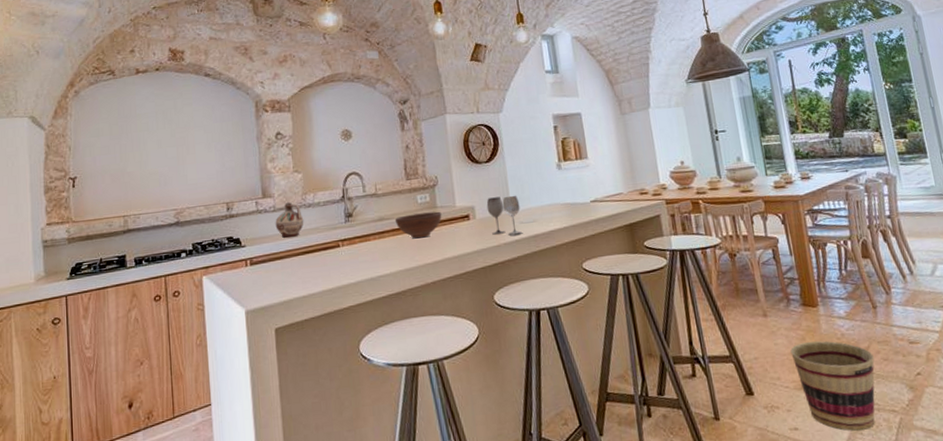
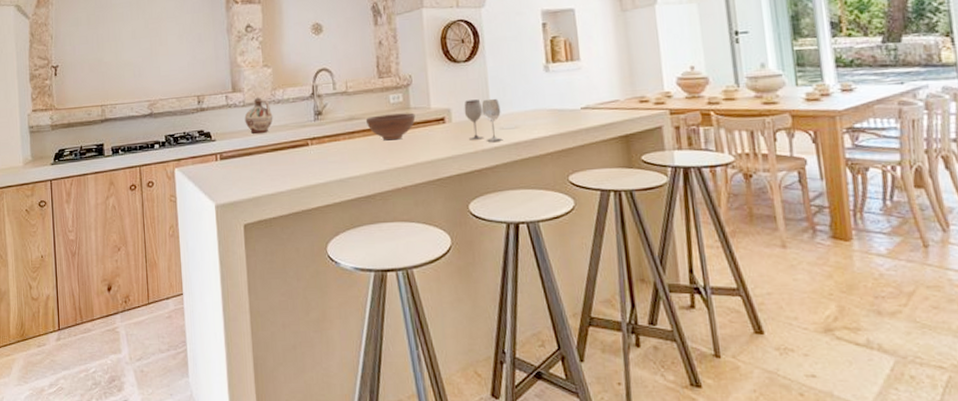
basket: present [790,341,875,431] -> none [813,280,921,385]

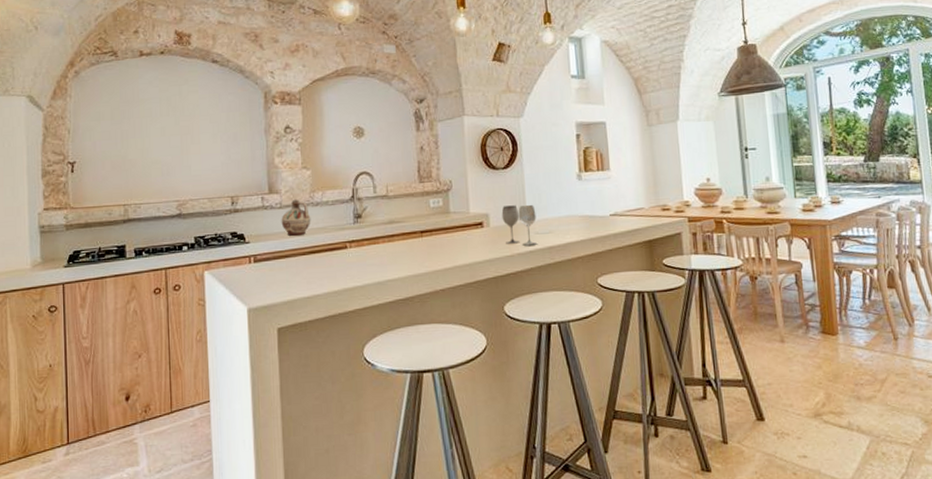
bowl: present [365,112,416,141] -> none [405,217,455,244]

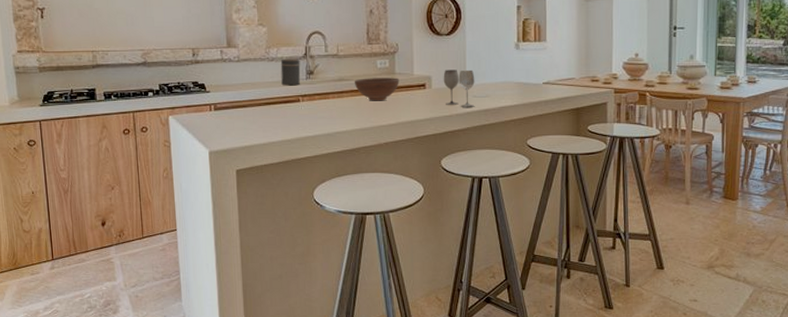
ceramic jug: present [281,200,311,236] -> none [239,54,267,88]
cylinder: none [326,202,348,232] -> present [280,59,301,86]
bowl: none [405,217,455,244] -> present [354,77,400,101]

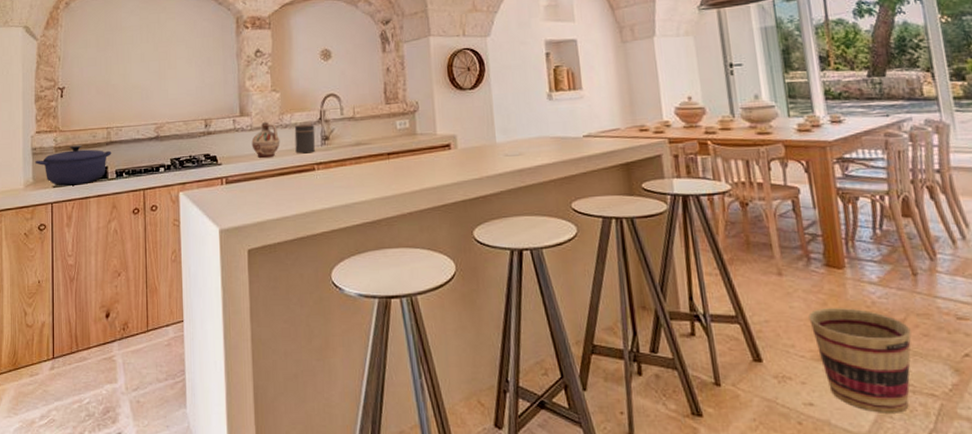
cooking pot: none [19,65,99,105] -> present [35,144,112,186]
ceramic jug: none [239,54,267,88] -> present [251,122,280,158]
bowl: present [354,77,400,101] -> none [372,138,422,166]
wineglass: present [443,69,475,107] -> none [469,125,506,168]
basket: none [704,230,778,307] -> present [809,308,912,413]

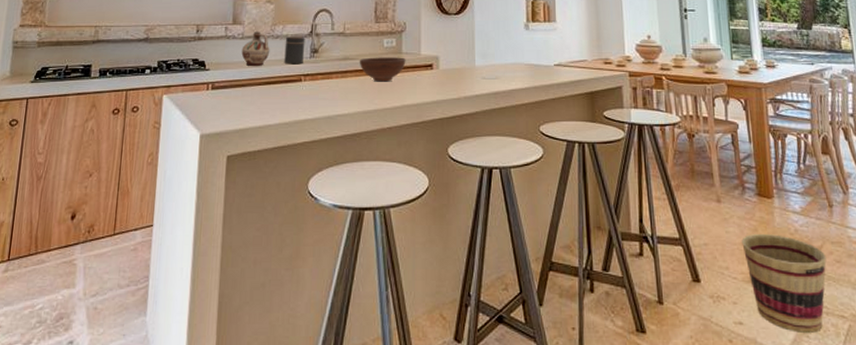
cooking pot: present [35,144,112,186] -> none [14,40,98,82]
bowl: none [372,138,422,166] -> present [359,57,406,82]

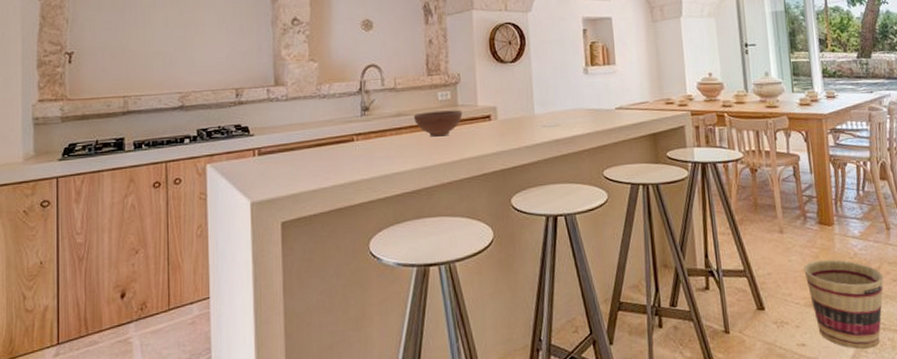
ceramic jug: present [241,32,270,66] -> none [287,92,318,129]
cylinder: present [284,36,305,65] -> none [333,94,355,125]

